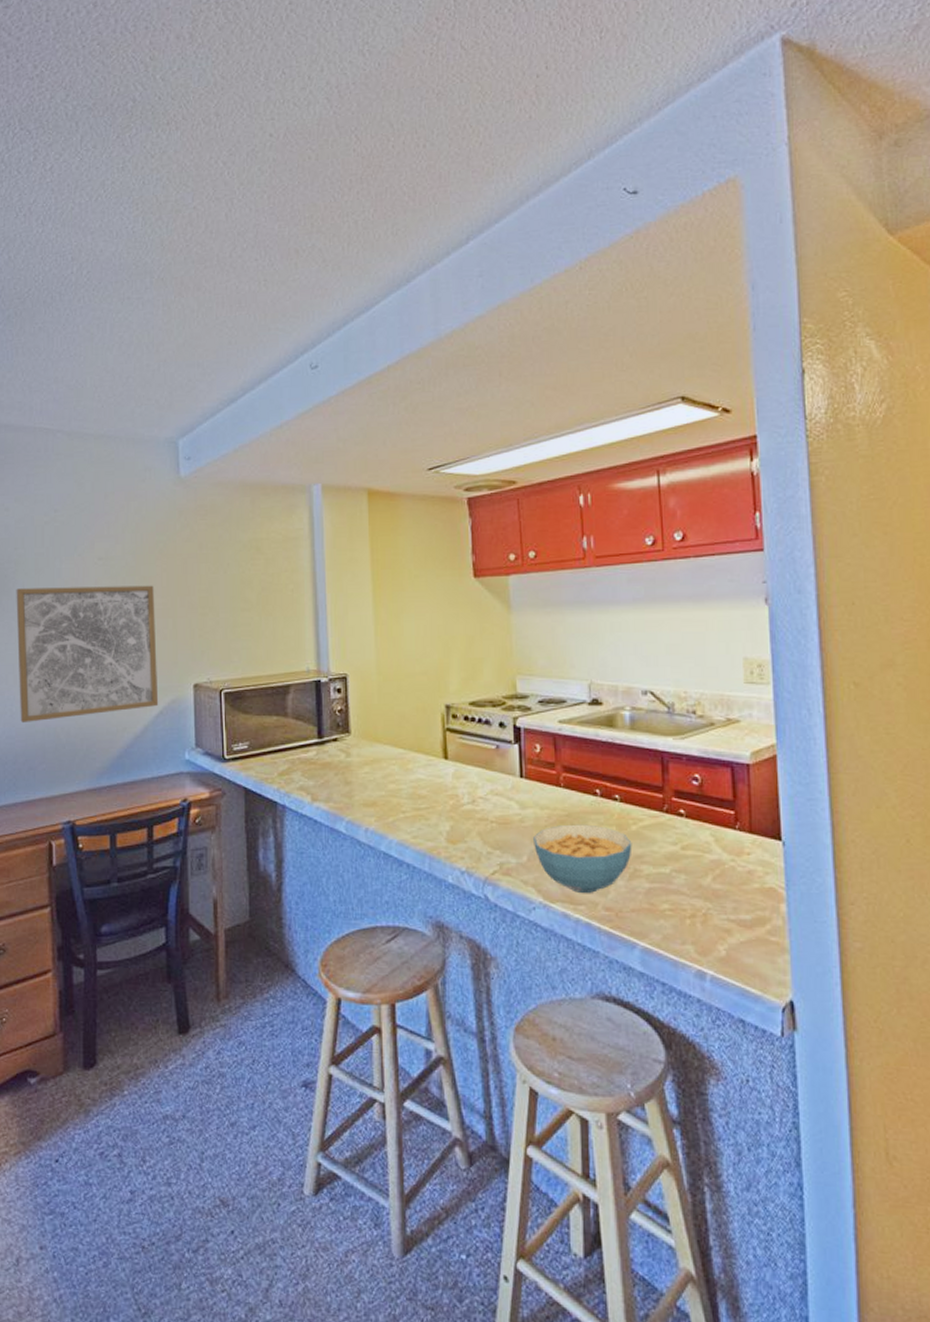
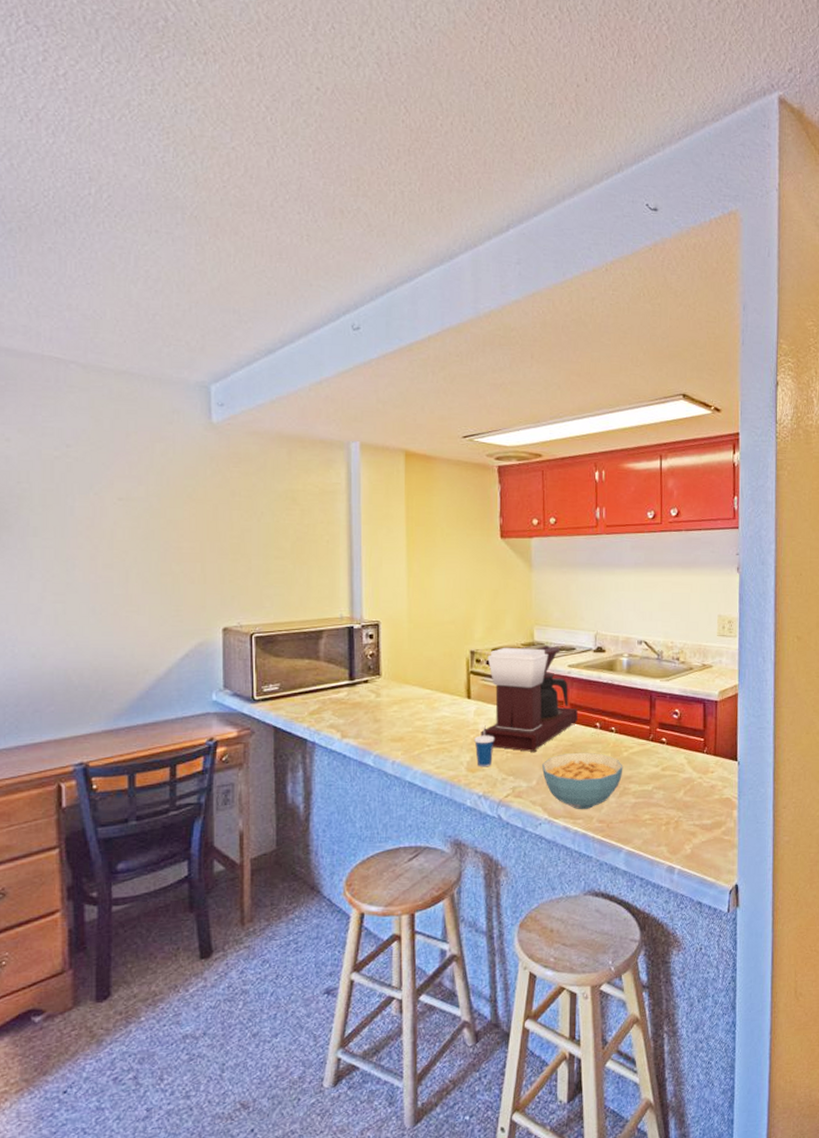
wall art: present [16,585,159,724] -> none [19,525,185,665]
cup: none [454,790,477,839] -> present [474,725,494,768]
coffee maker: none [461,697,573,822] -> present [481,645,578,752]

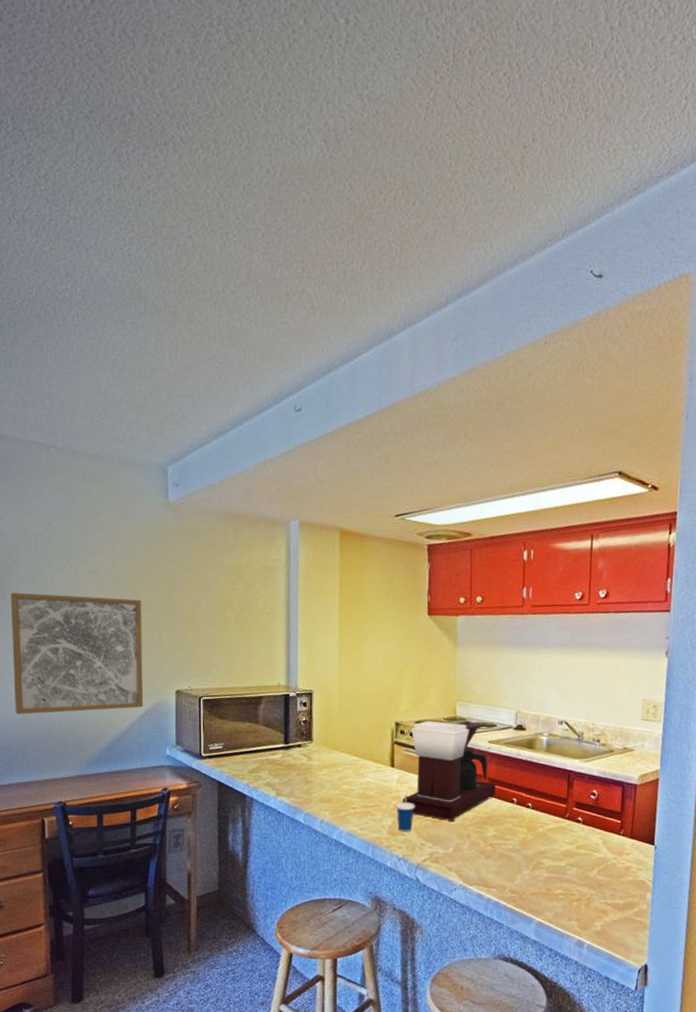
wall art: none [19,525,185,665] -> present [10,593,144,715]
cereal bowl: present [542,752,623,810] -> none [459,825,538,880]

